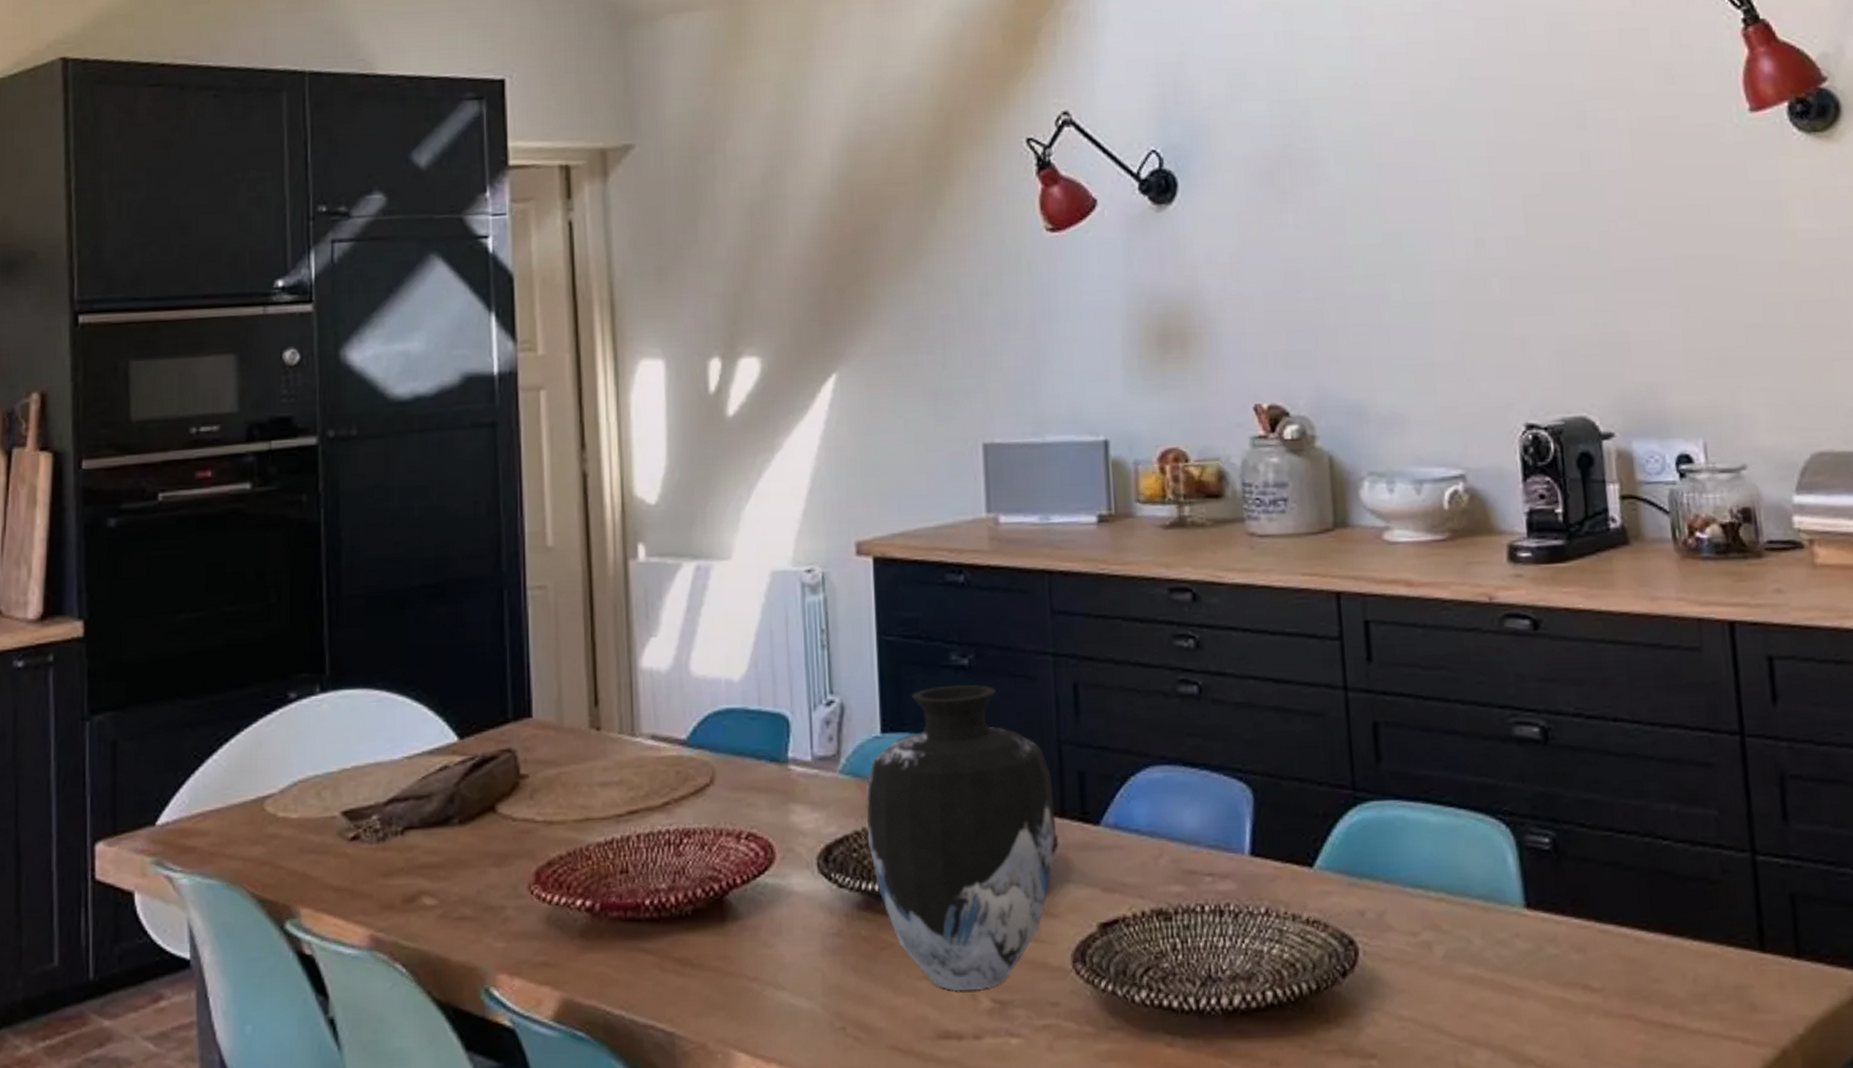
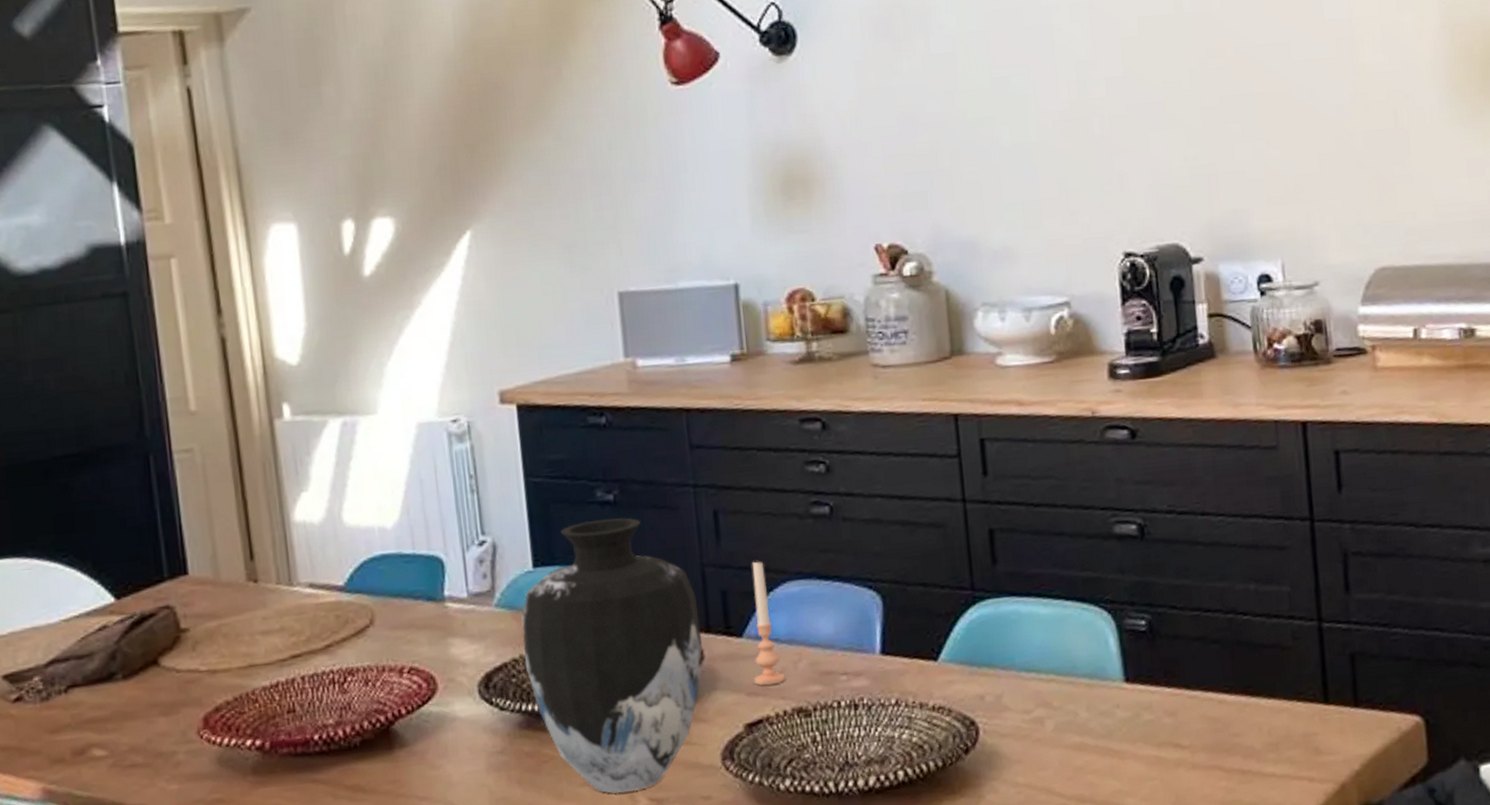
candle: none [1111,740,1144,882] -> present [752,560,785,686]

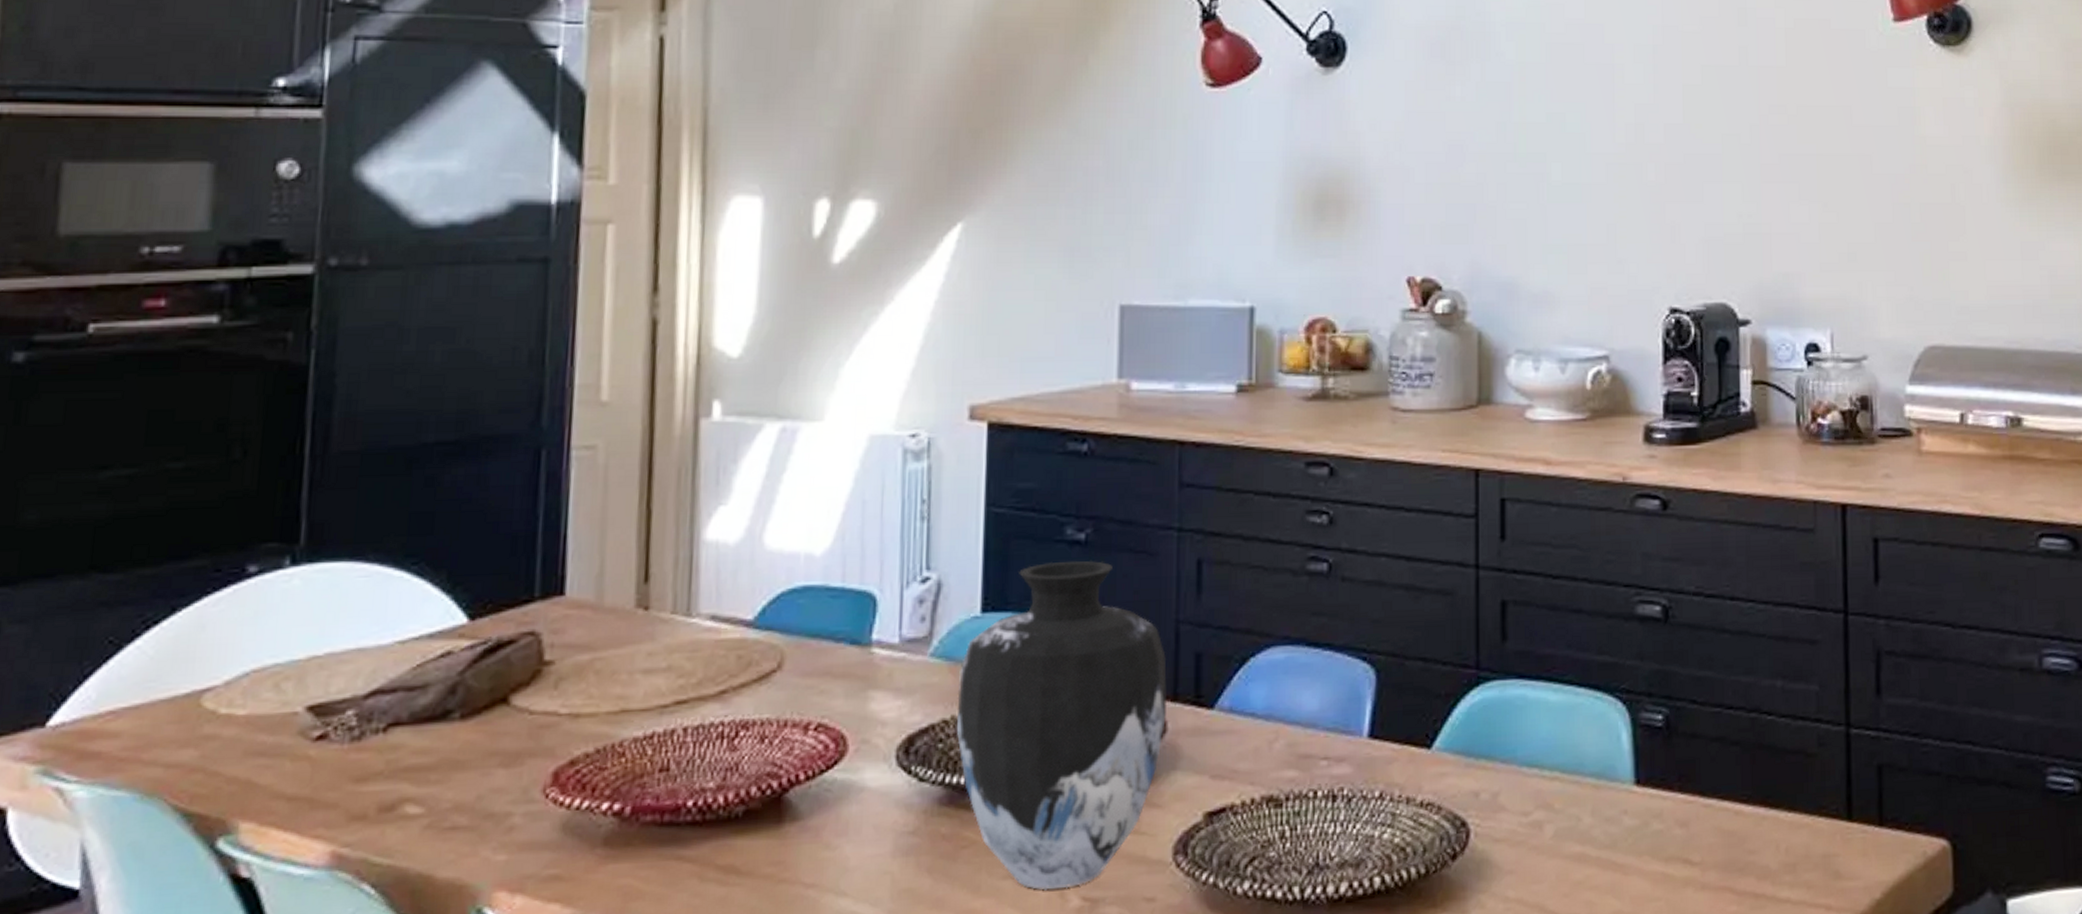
candle: present [752,560,785,686] -> none [1222,619,1257,768]

